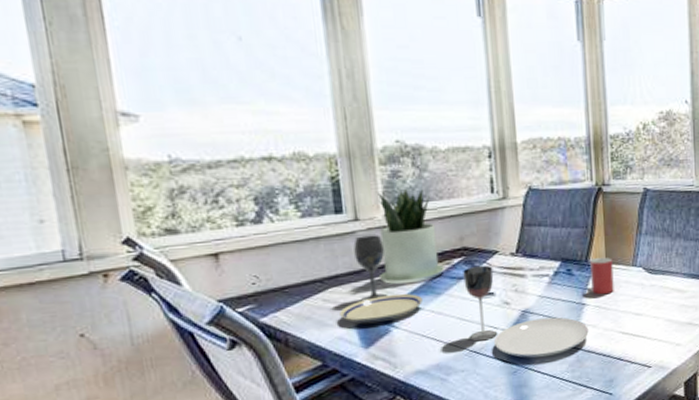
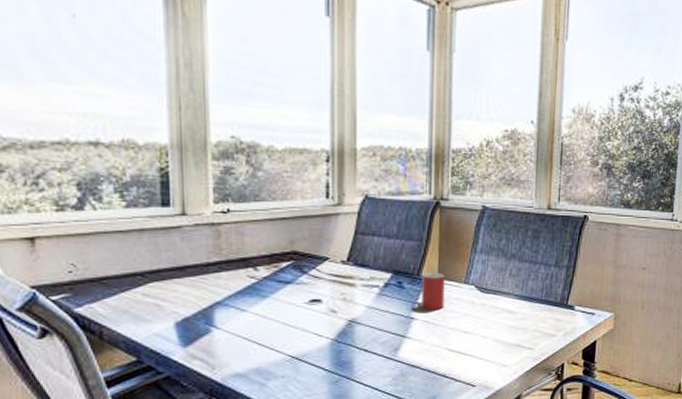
plate: present [340,293,424,324] -> none [159,293,248,322]
wine glass: present [353,235,388,303] -> none [179,231,212,300]
planter: present [378,189,444,284] -> none [202,187,272,284]
wineglass: present [463,265,497,342] -> none [291,271,322,348]
plate: present [494,317,589,359] -> none [318,329,415,370]

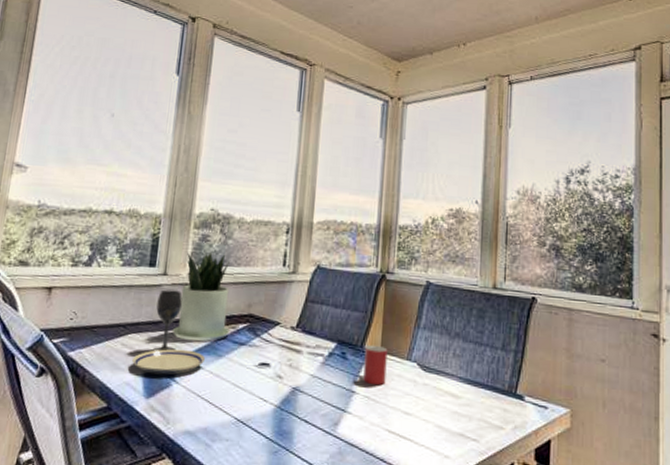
plate: none [159,293,248,322] -> present [132,348,206,375]
wine glass: none [179,231,212,300] -> present [151,289,183,352]
planter: none [202,187,272,284] -> present [171,252,231,342]

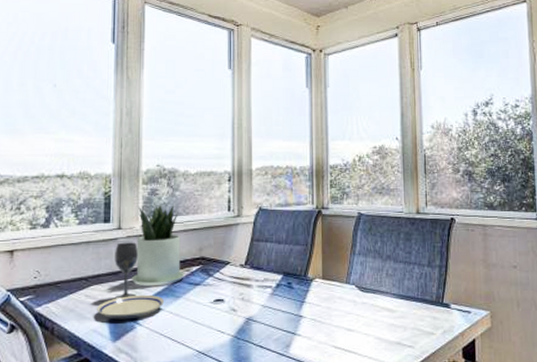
cup: present [363,345,388,386] -> none [309,273,329,309]

